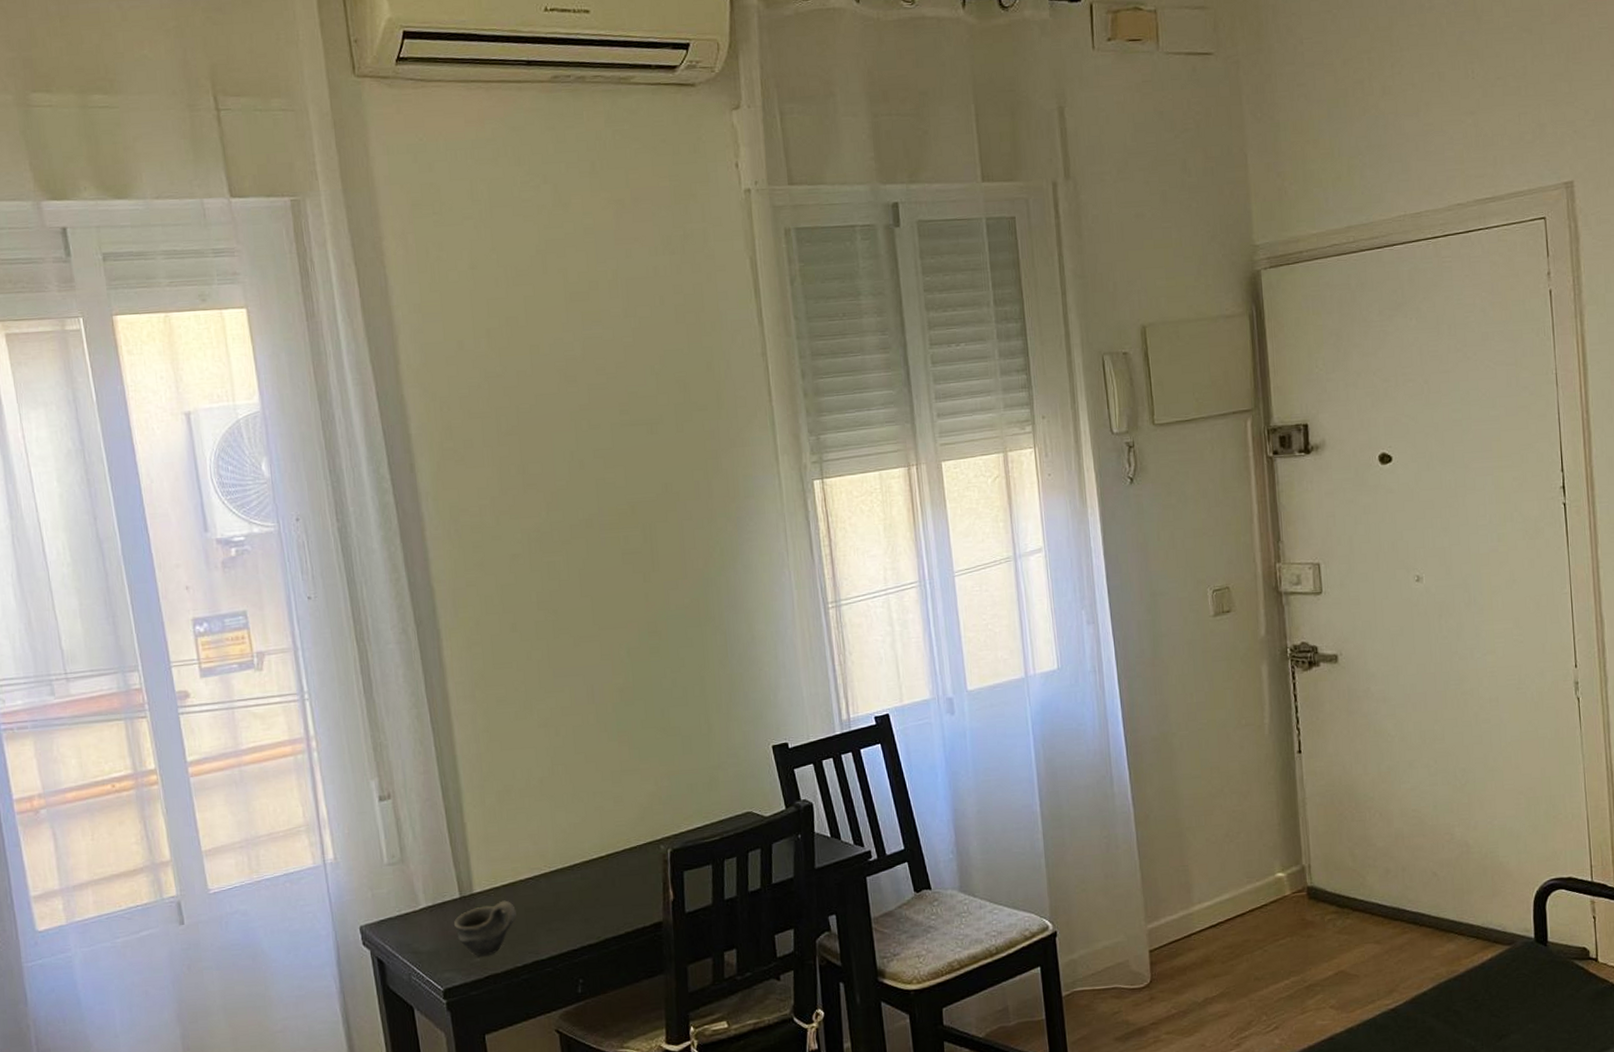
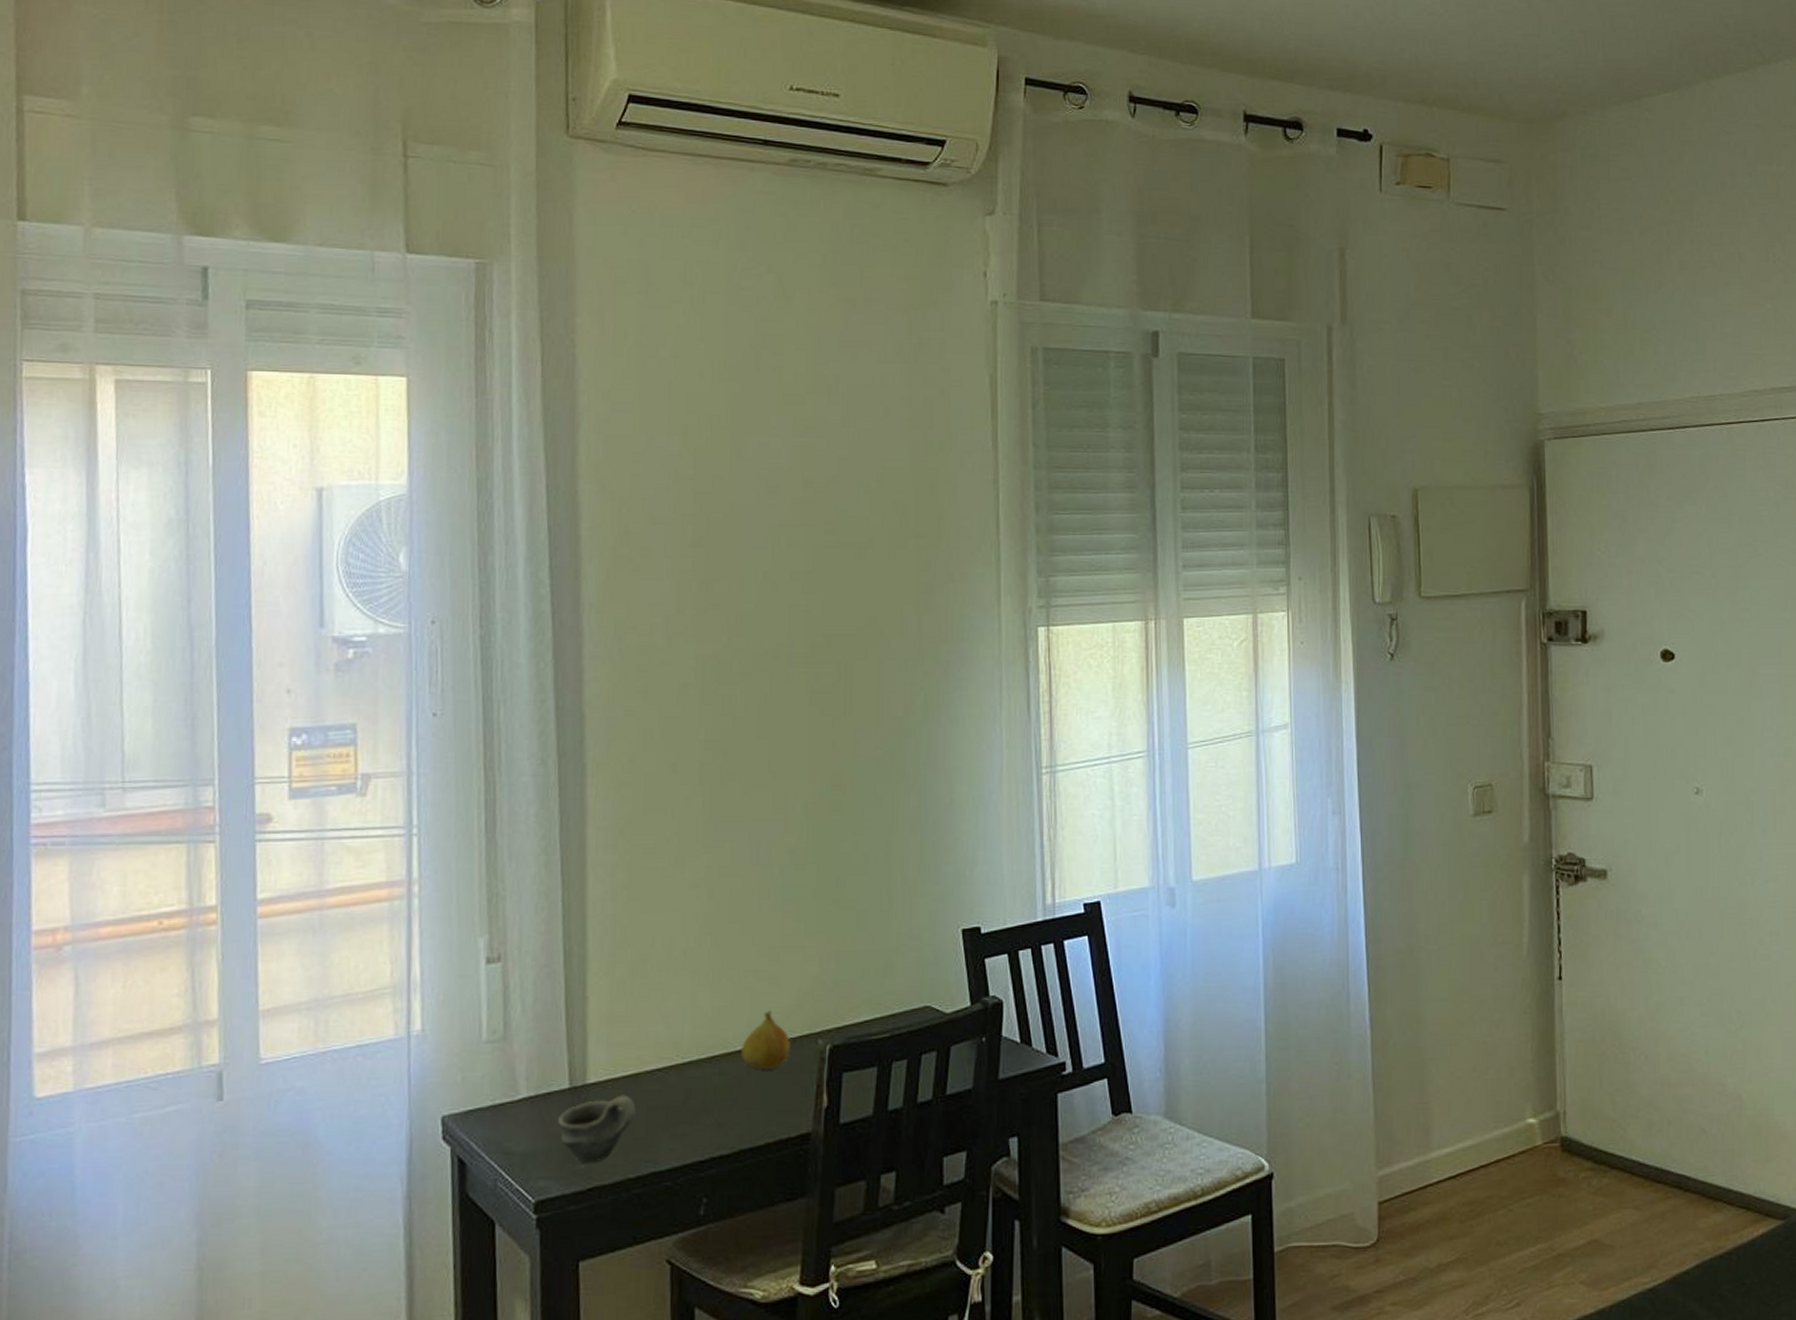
fruit: none [597,824,639,873] -> present [741,1010,792,1070]

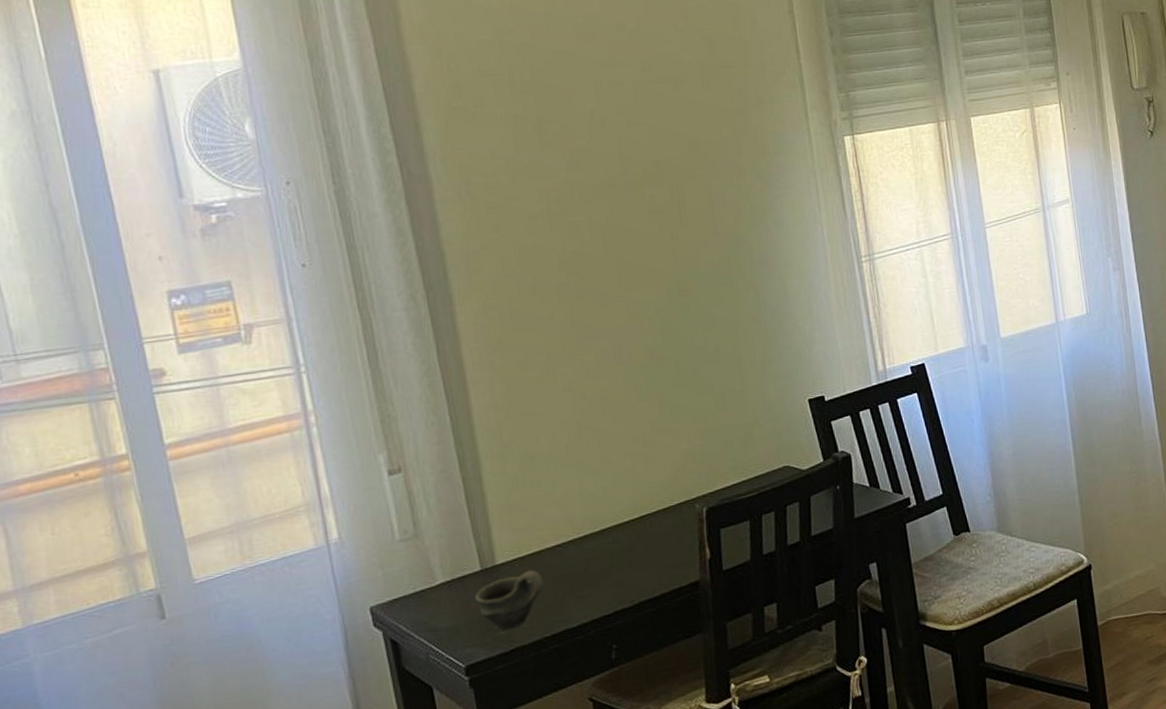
fruit: present [741,1010,792,1070] -> none [629,485,673,535]

